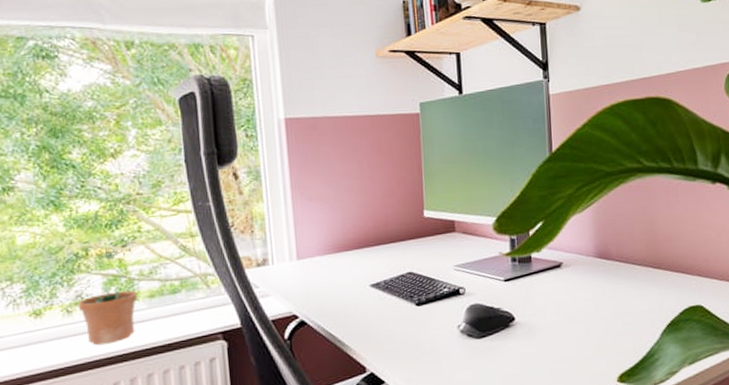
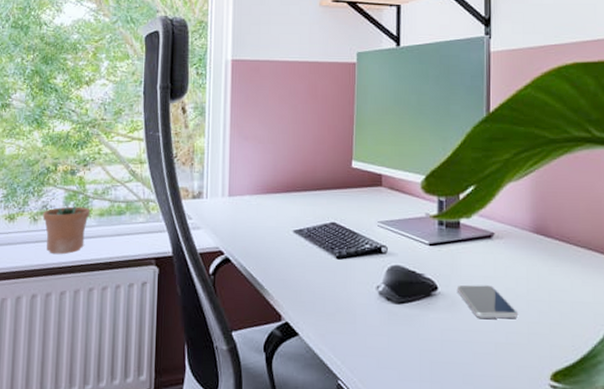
smartphone: none [532,309,587,339] -> present [456,285,517,319]

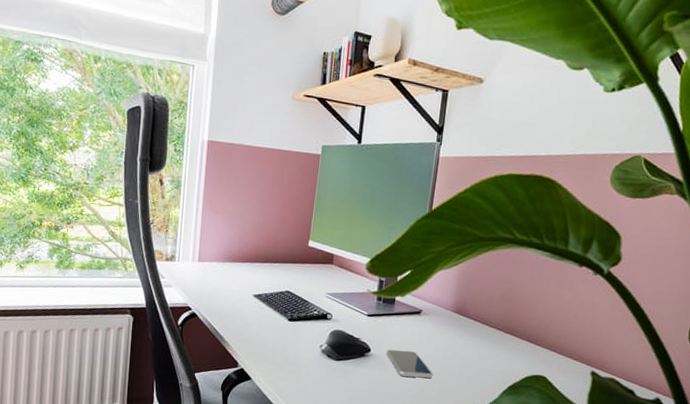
planter: present [42,206,90,255] -> none [28,258,73,300]

